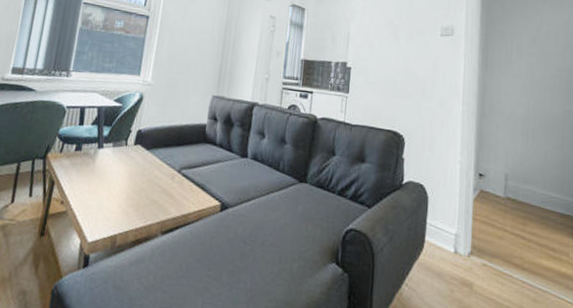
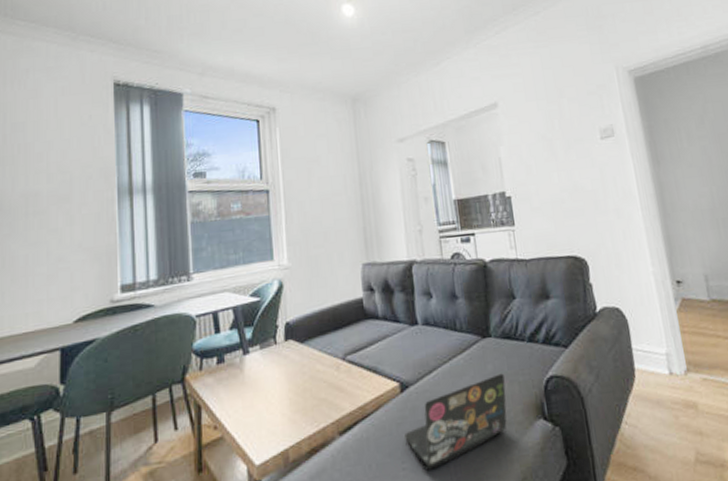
laptop: none [215,216,311,282] -> present [405,373,507,471]

